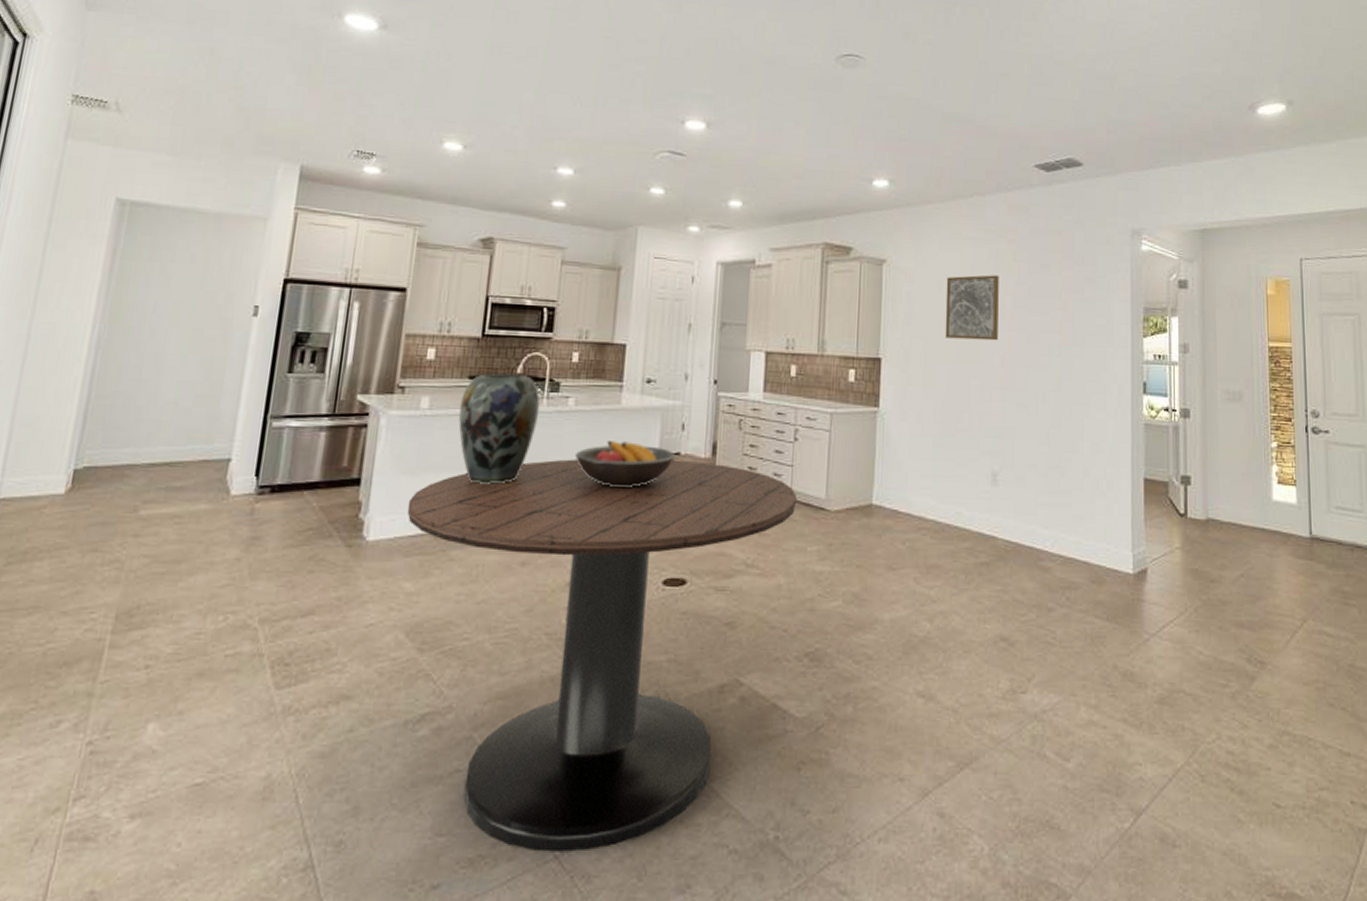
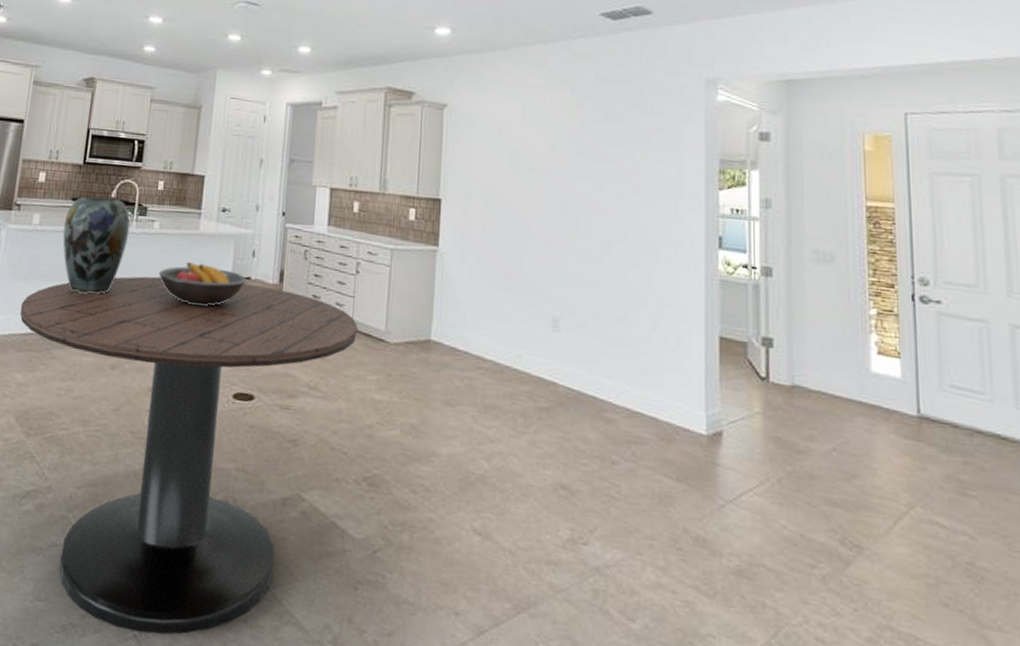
wall art: present [945,275,999,341] -> none [505,121,562,187]

